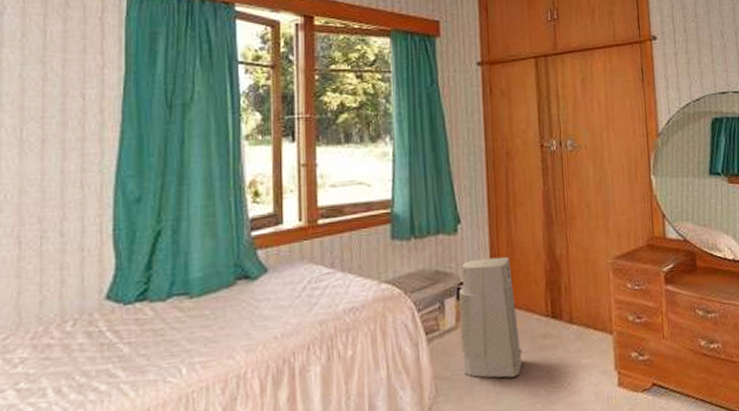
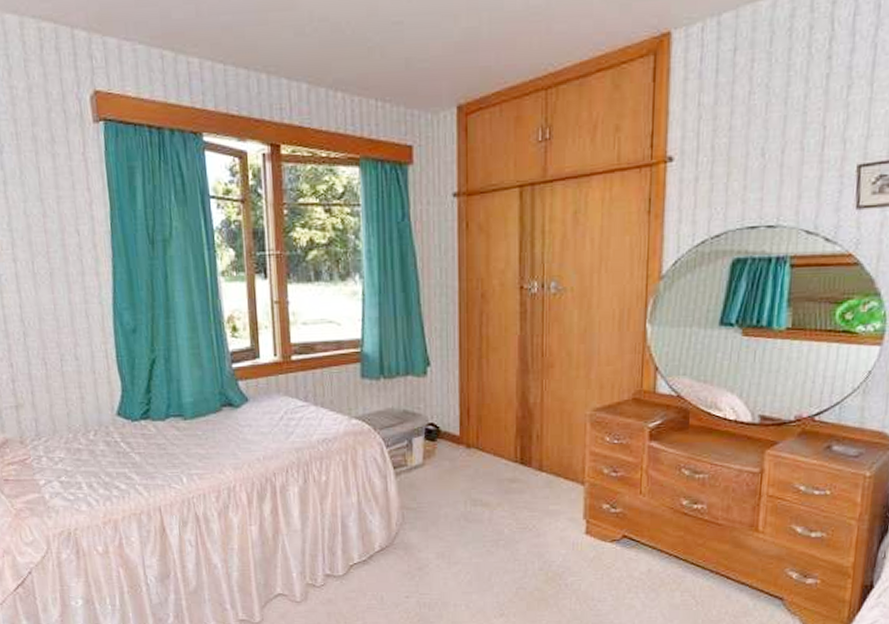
air purifier: present [458,256,523,378] -> none [426,401,488,515]

